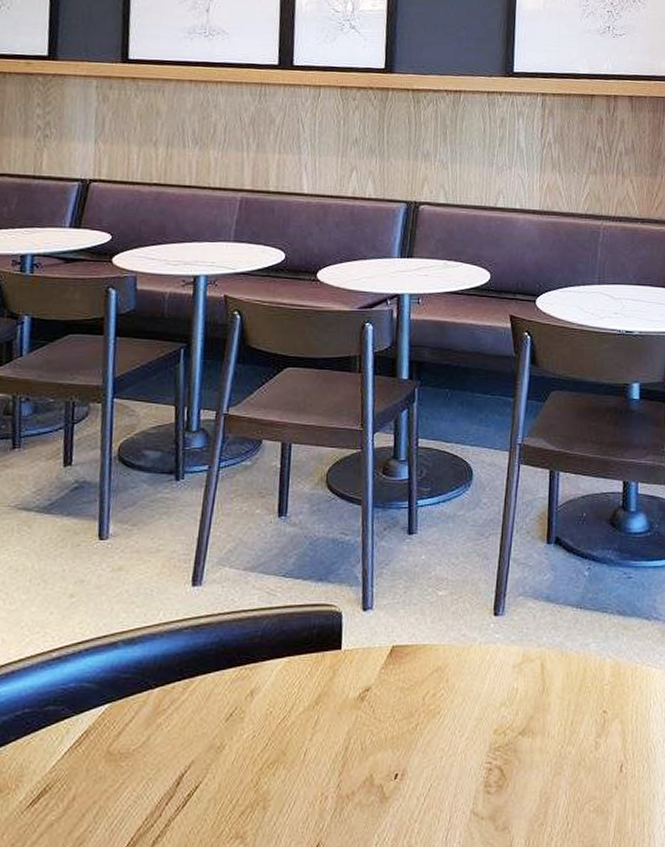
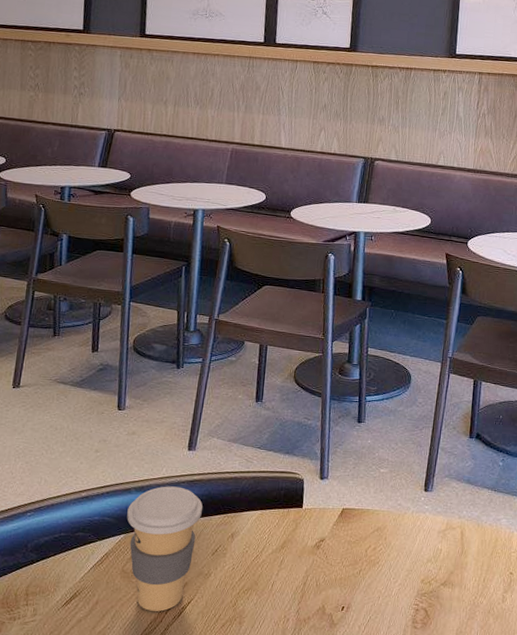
coffee cup: none [112,634,212,803] -> present [127,486,203,611]

